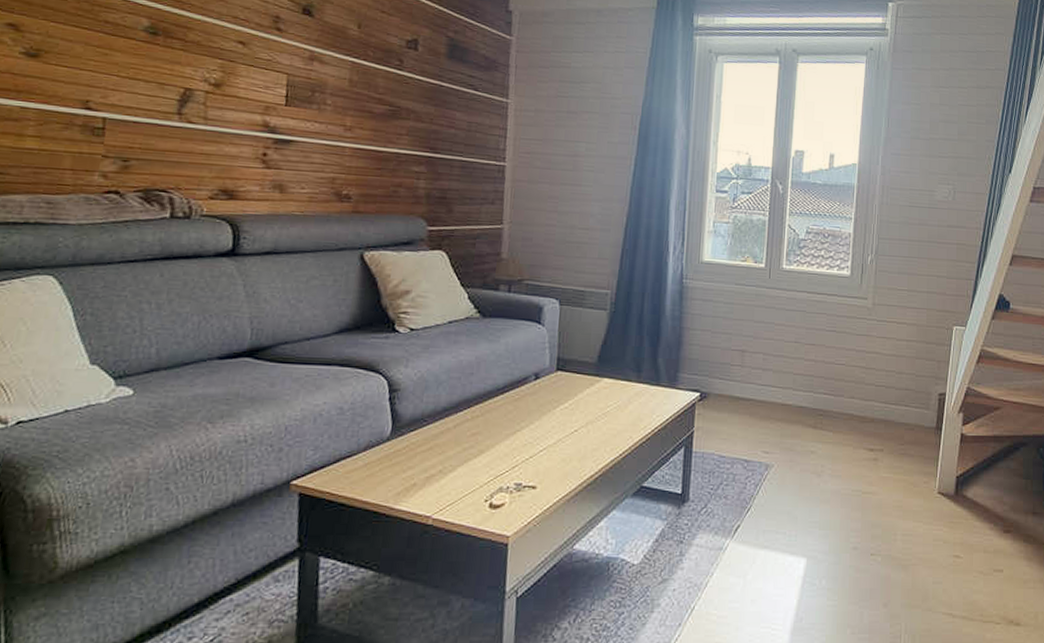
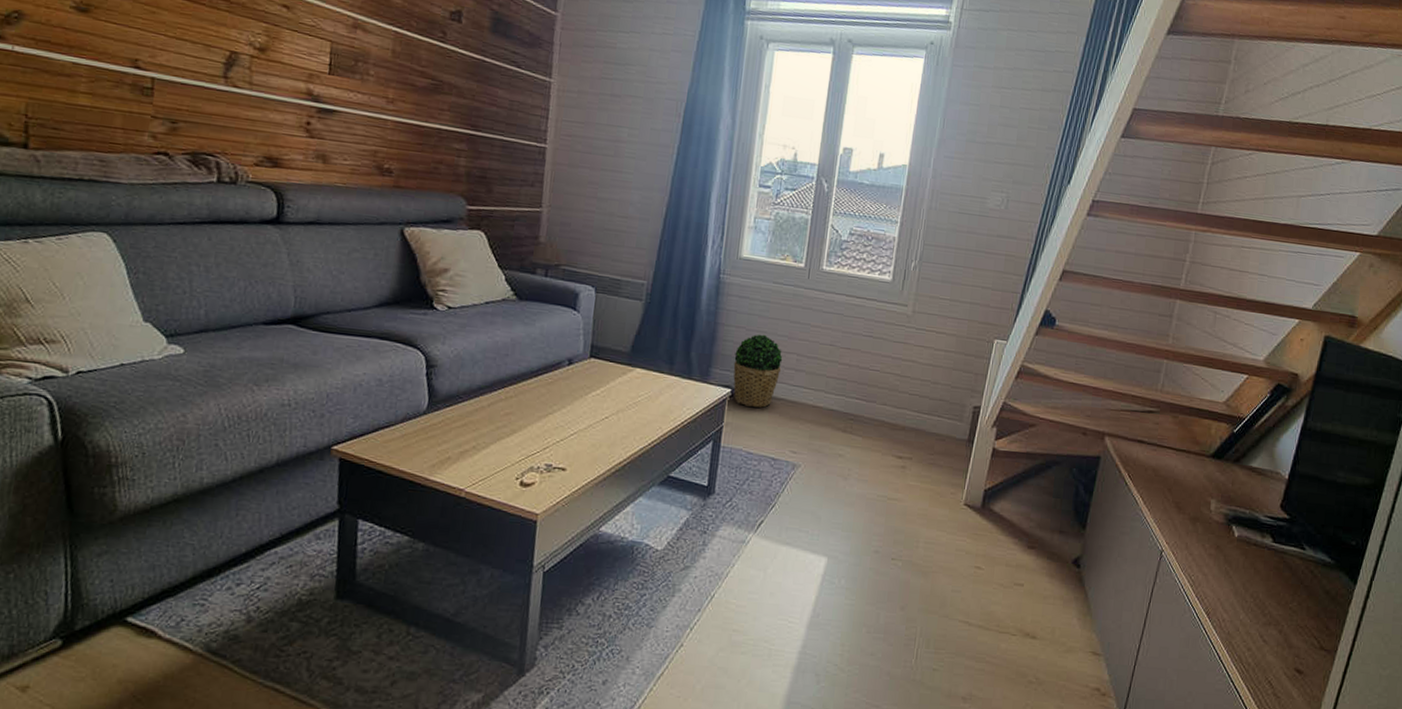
potted plant: none [701,336,749,409] -> present [733,334,783,408]

